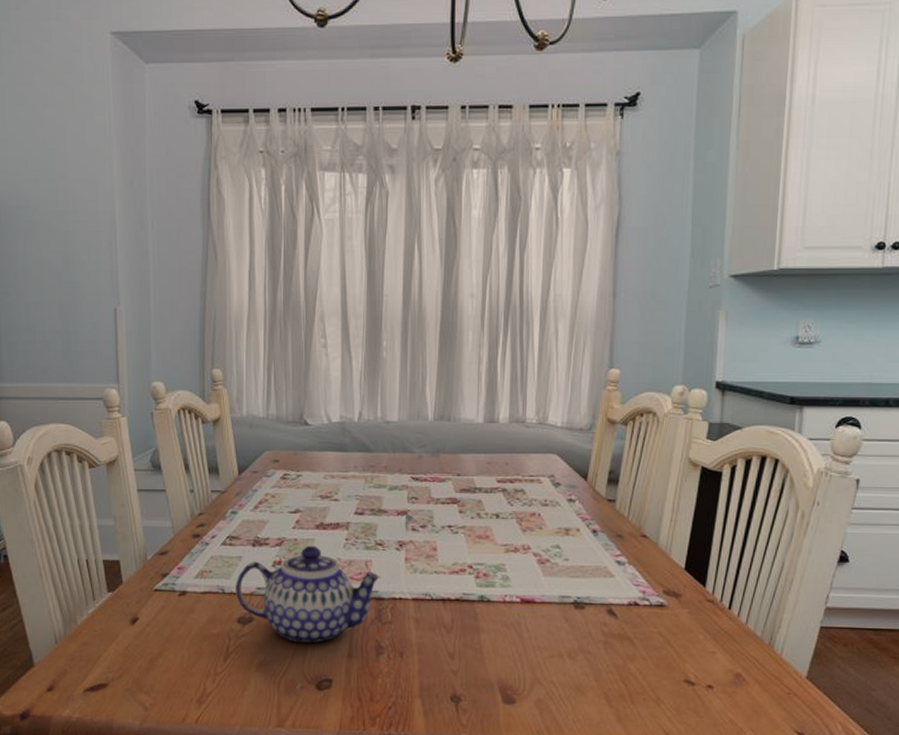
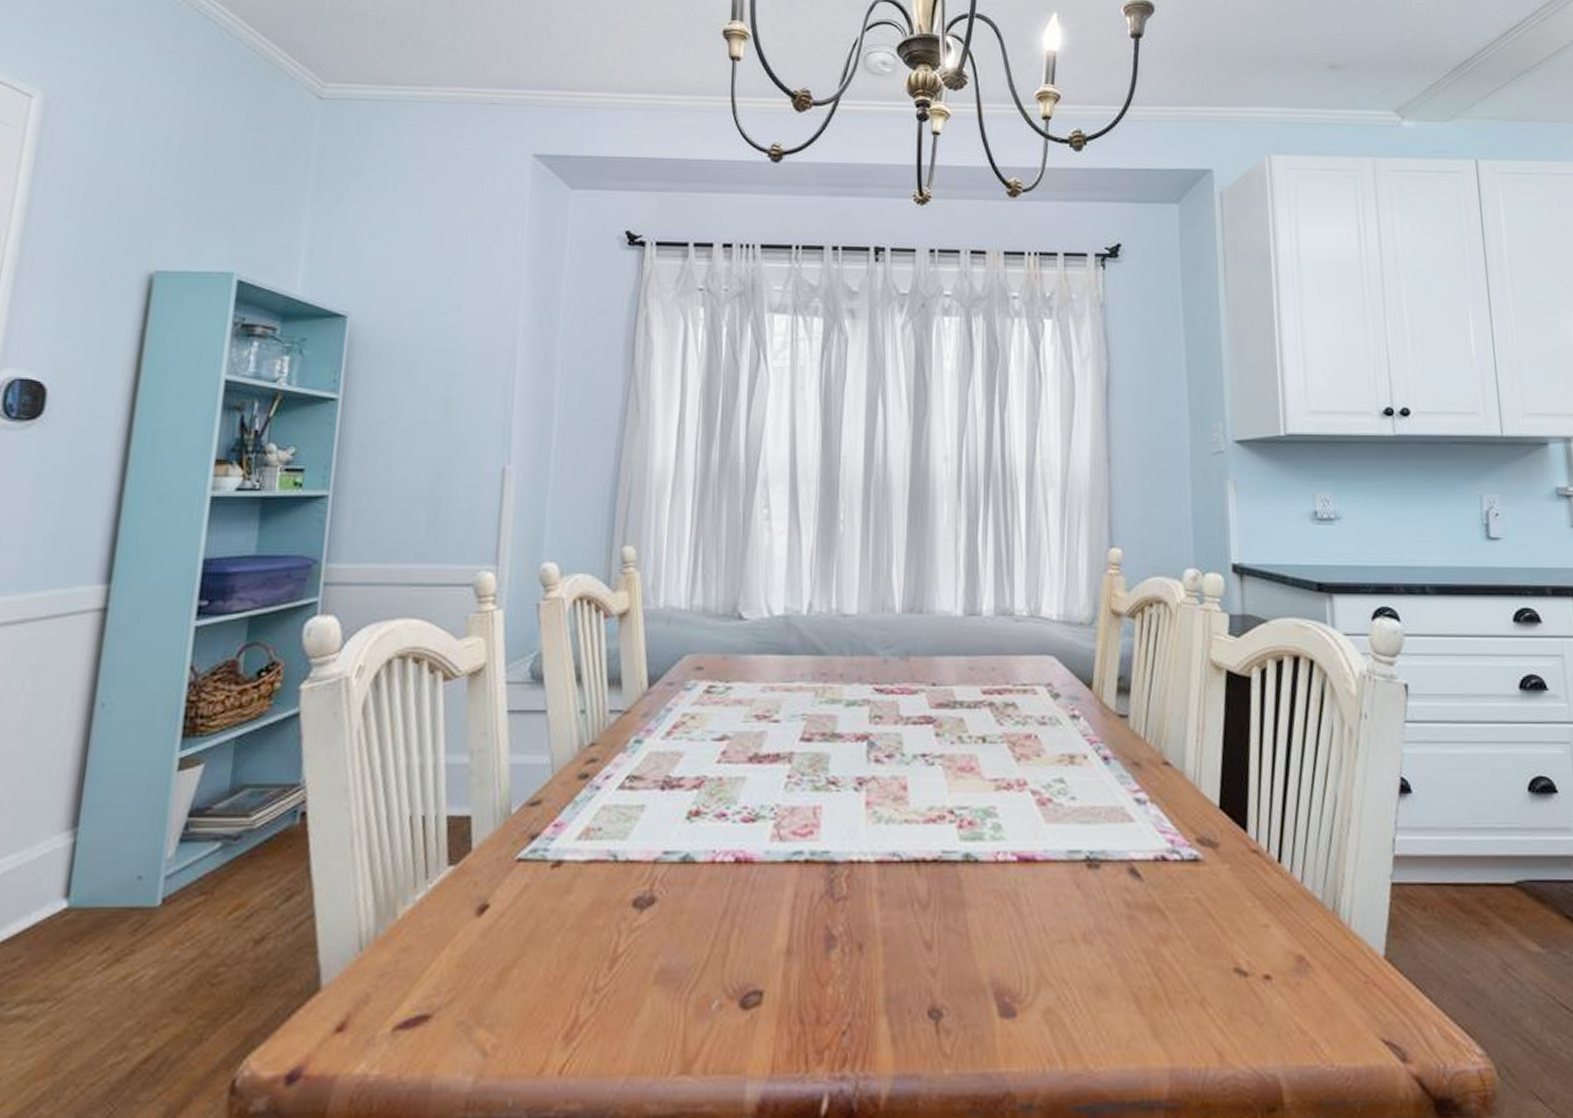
teapot: present [235,545,381,644] -> none [633,785,834,936]

